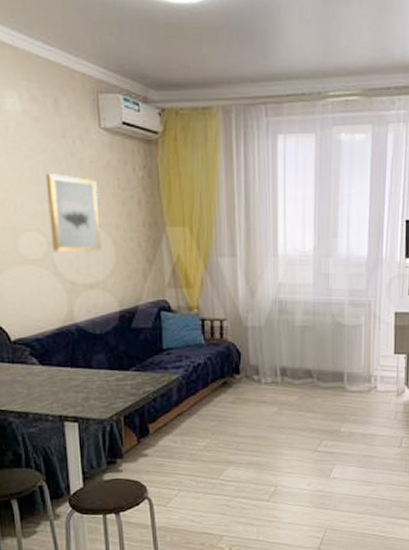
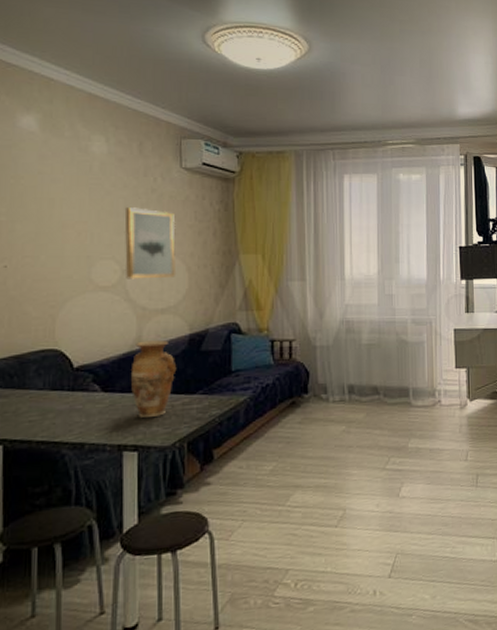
vase: none [65,316,109,392] -> present [130,340,177,419]

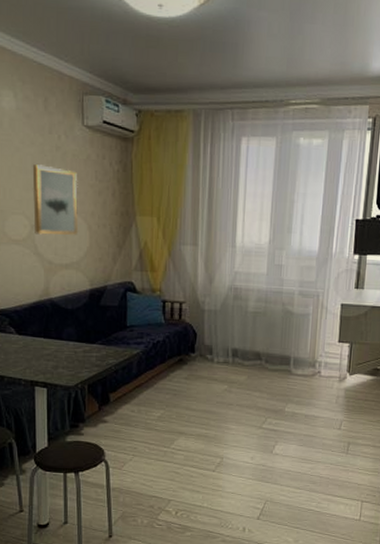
vase: present [130,340,177,419] -> none [40,292,79,361]

